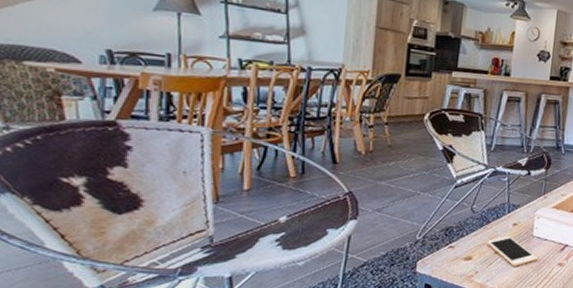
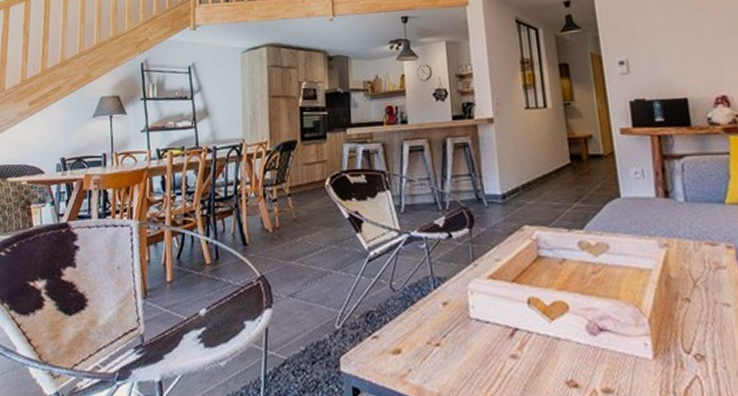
cell phone: present [487,236,538,266] -> none [415,320,482,361]

